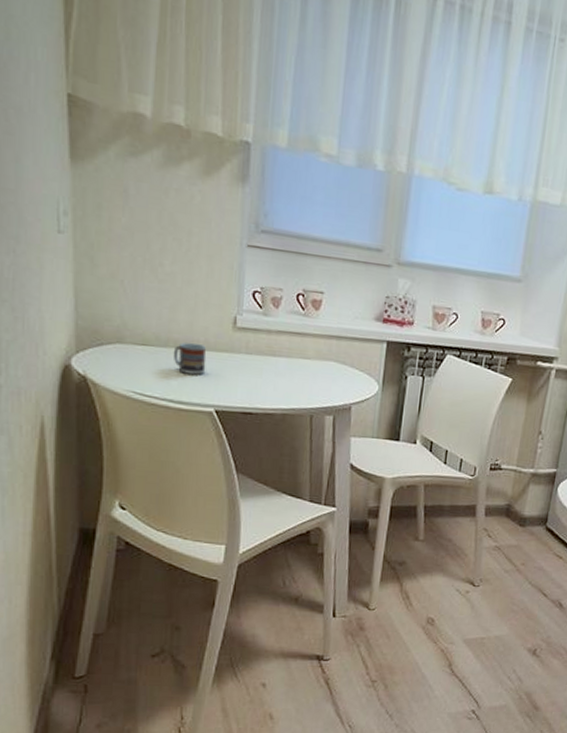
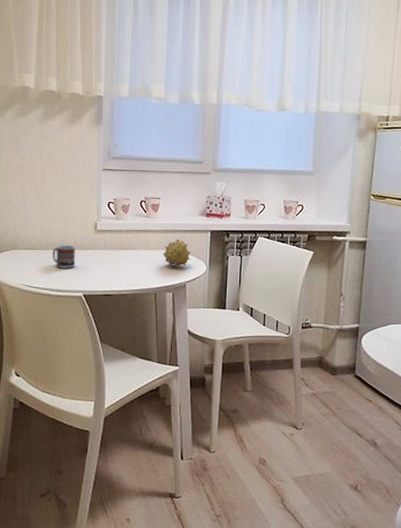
fruit: none [323,348,360,385] -> present [163,239,191,267]

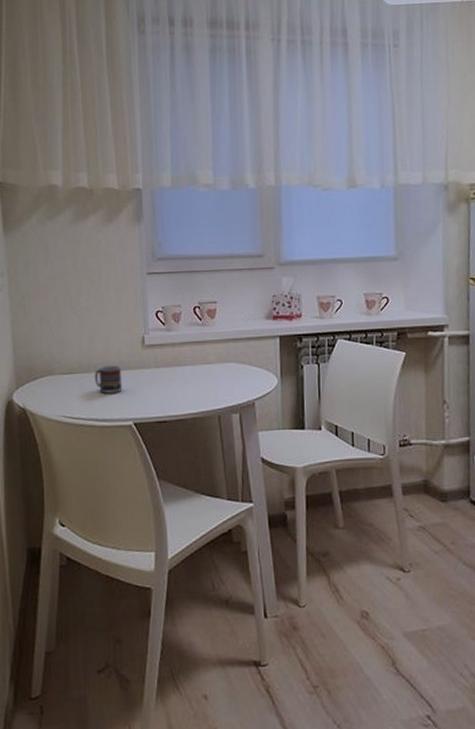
fruit: present [163,239,191,267] -> none [224,349,258,383]

